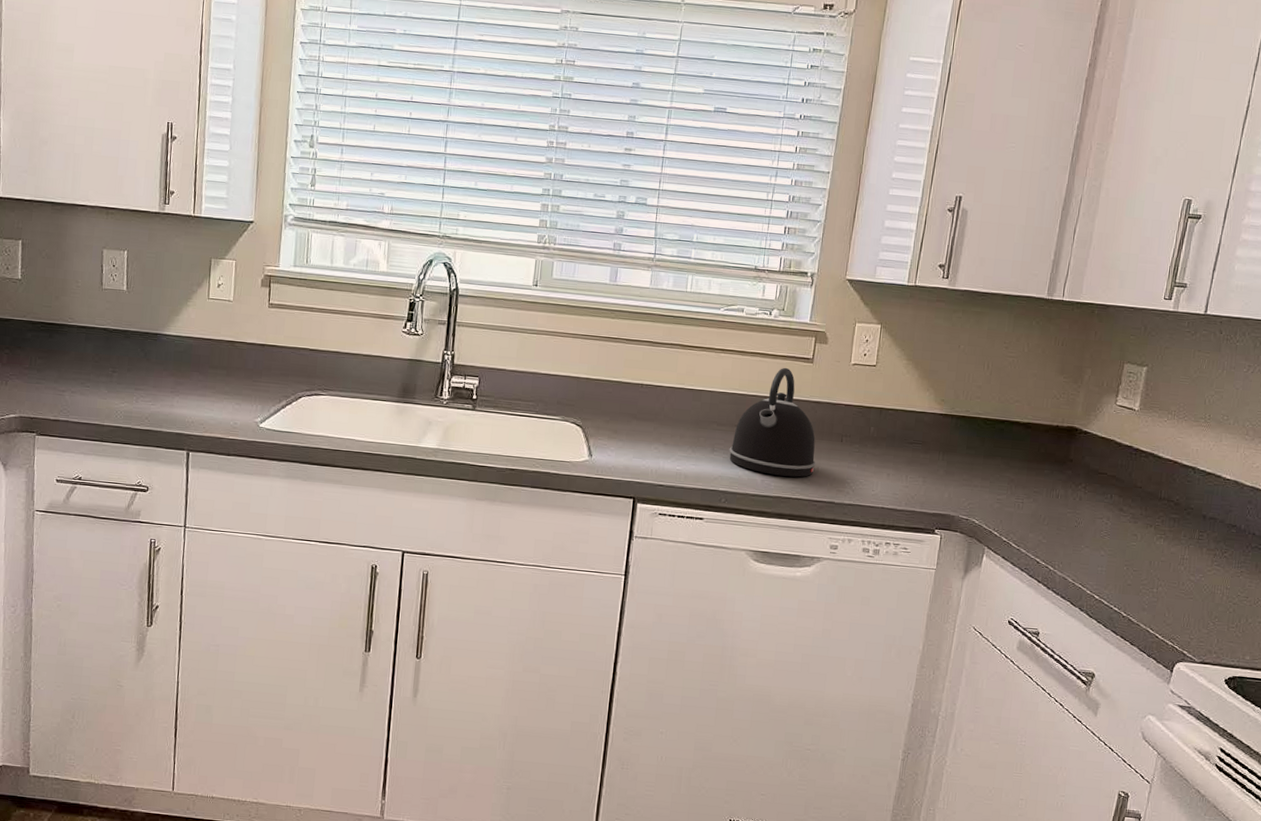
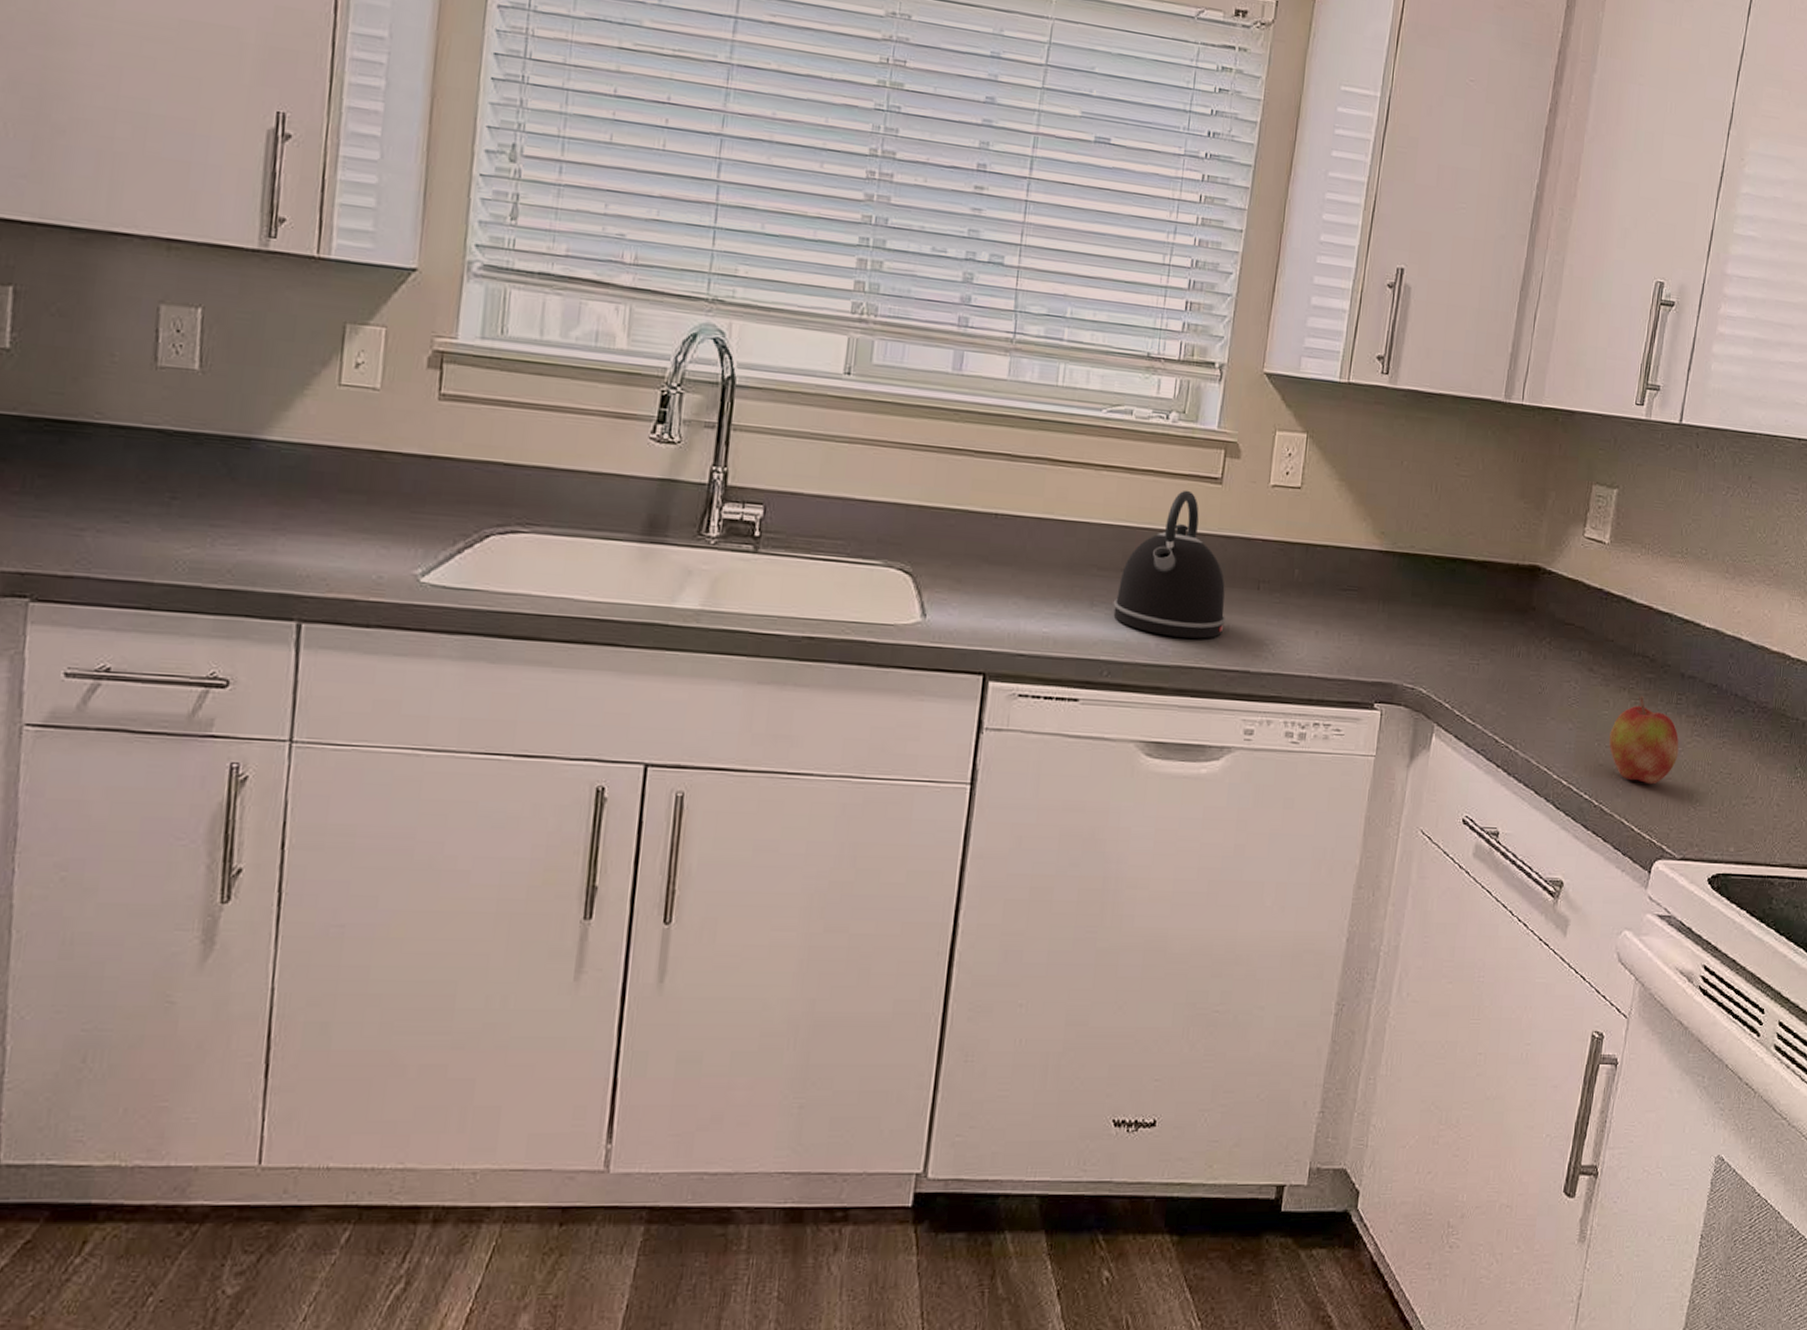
apple: none [1136,531,1200,602] -> present [1609,695,1679,785]

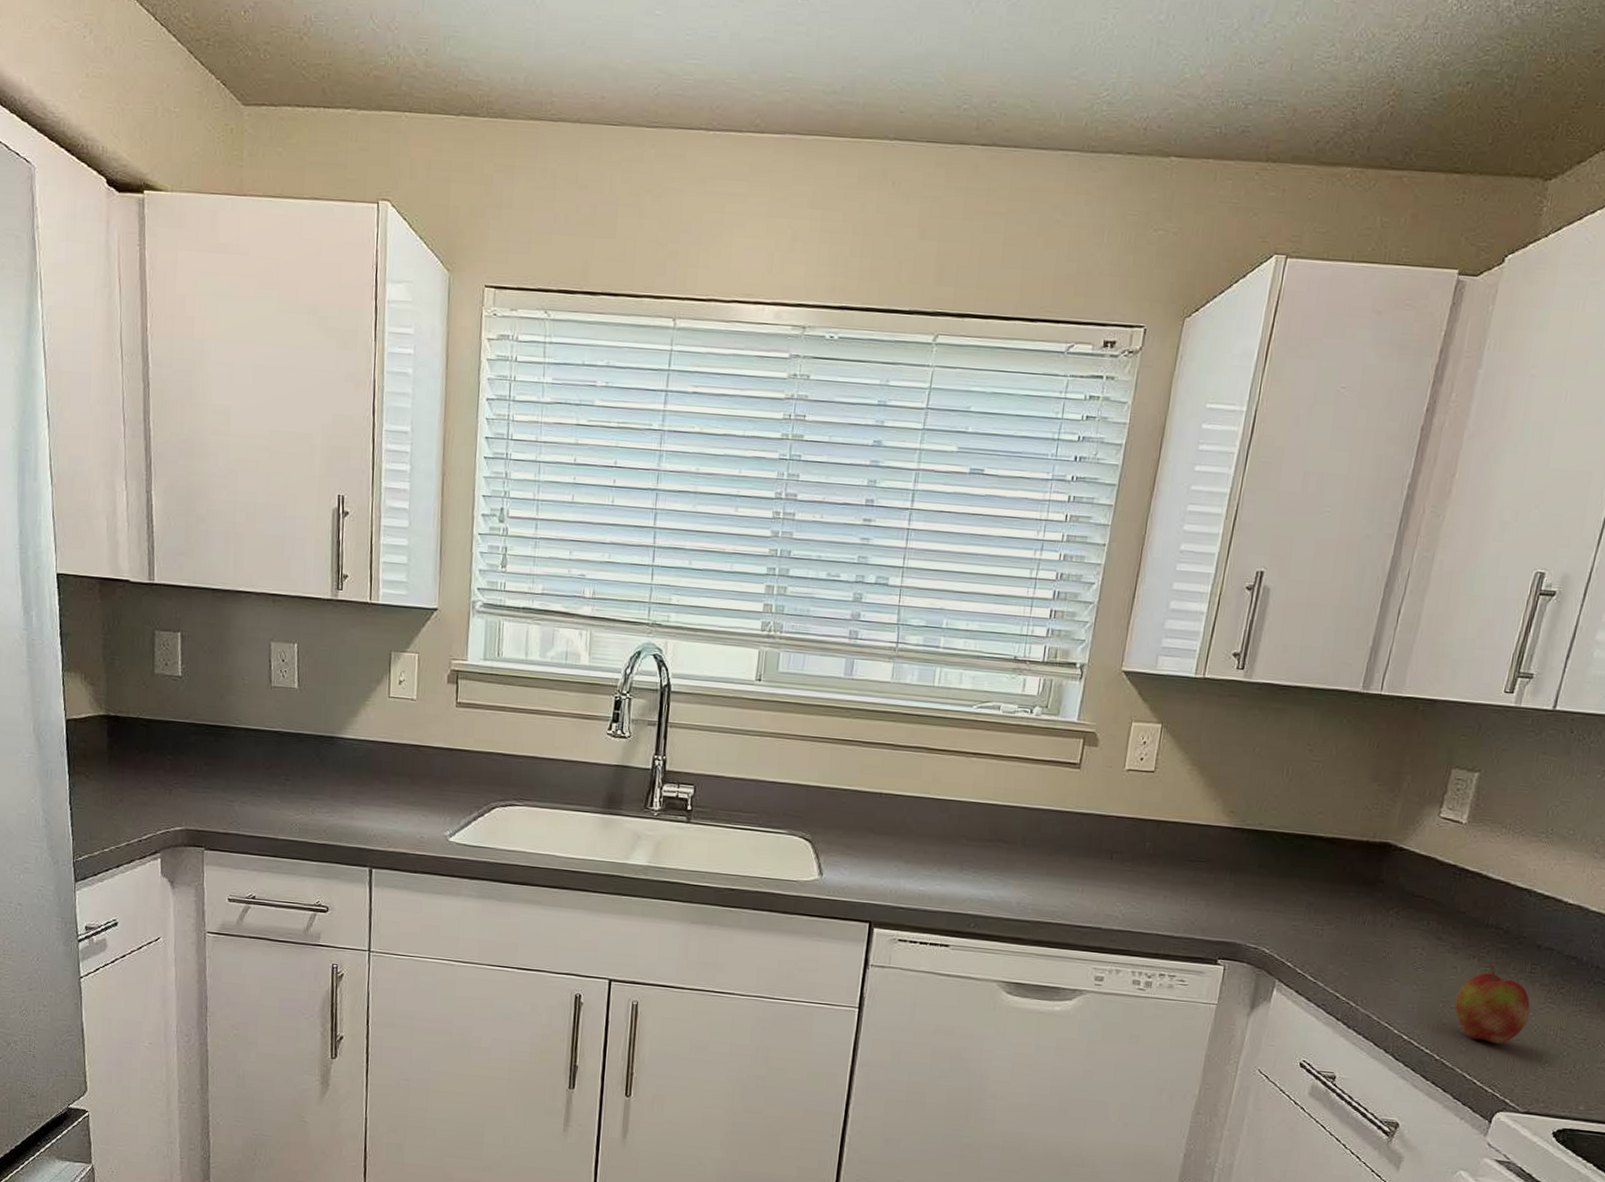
kettle: present [1113,490,1226,639] -> none [980,773,1081,900]

